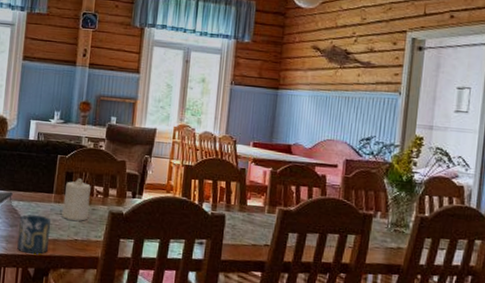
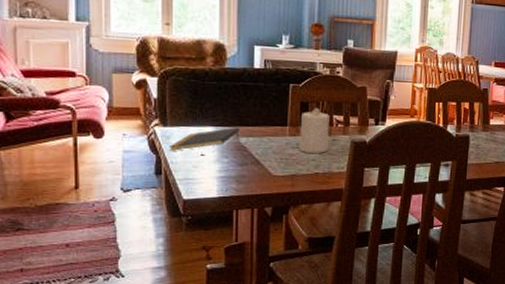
cup: present [17,214,52,254] -> none [250,150,288,192]

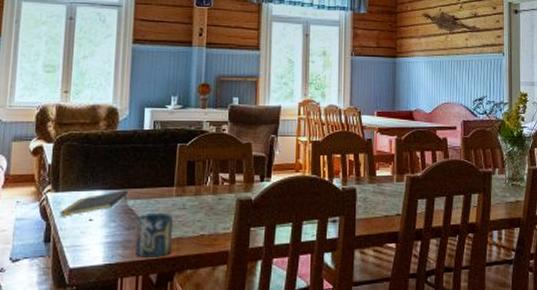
cup: none [250,150,288,192] -> present [136,212,174,257]
candle: present [299,108,329,153] -> none [185,167,215,213]

